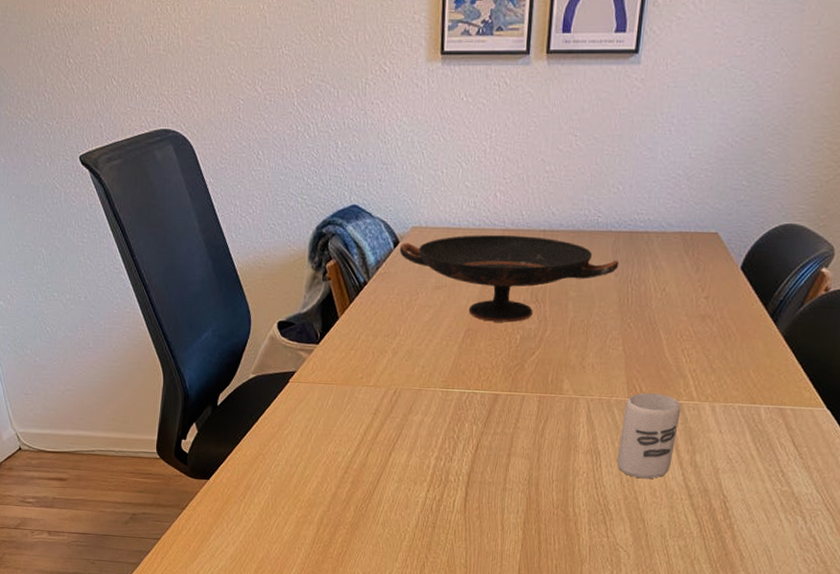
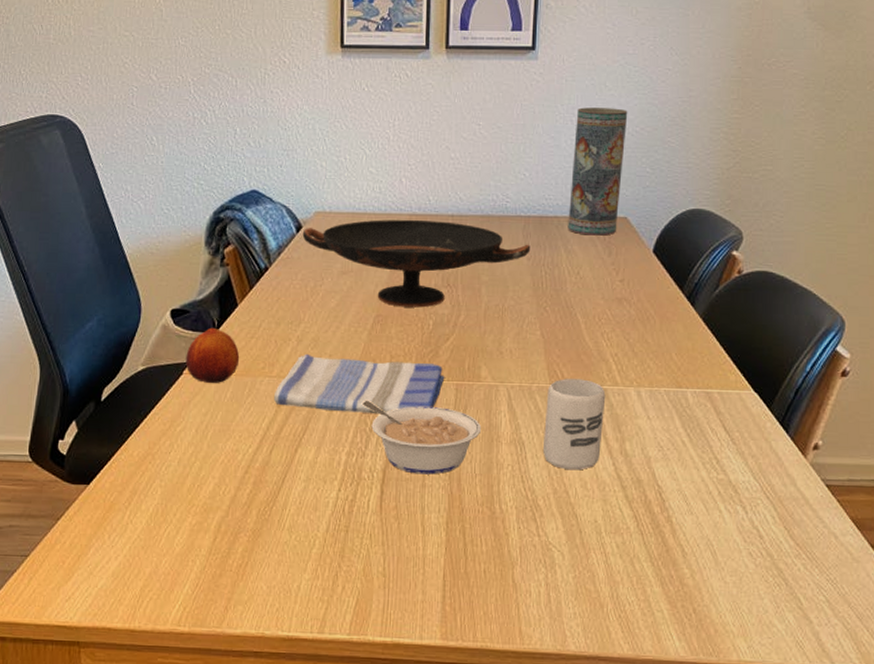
fruit: none [291,339,340,391] -> present [185,327,240,383]
dish towel: none [371,365,529,423] -> present [274,353,445,415]
legume: none [452,409,561,479] -> present [363,400,482,475]
vase: none [657,116,729,252] -> present [568,107,628,236]

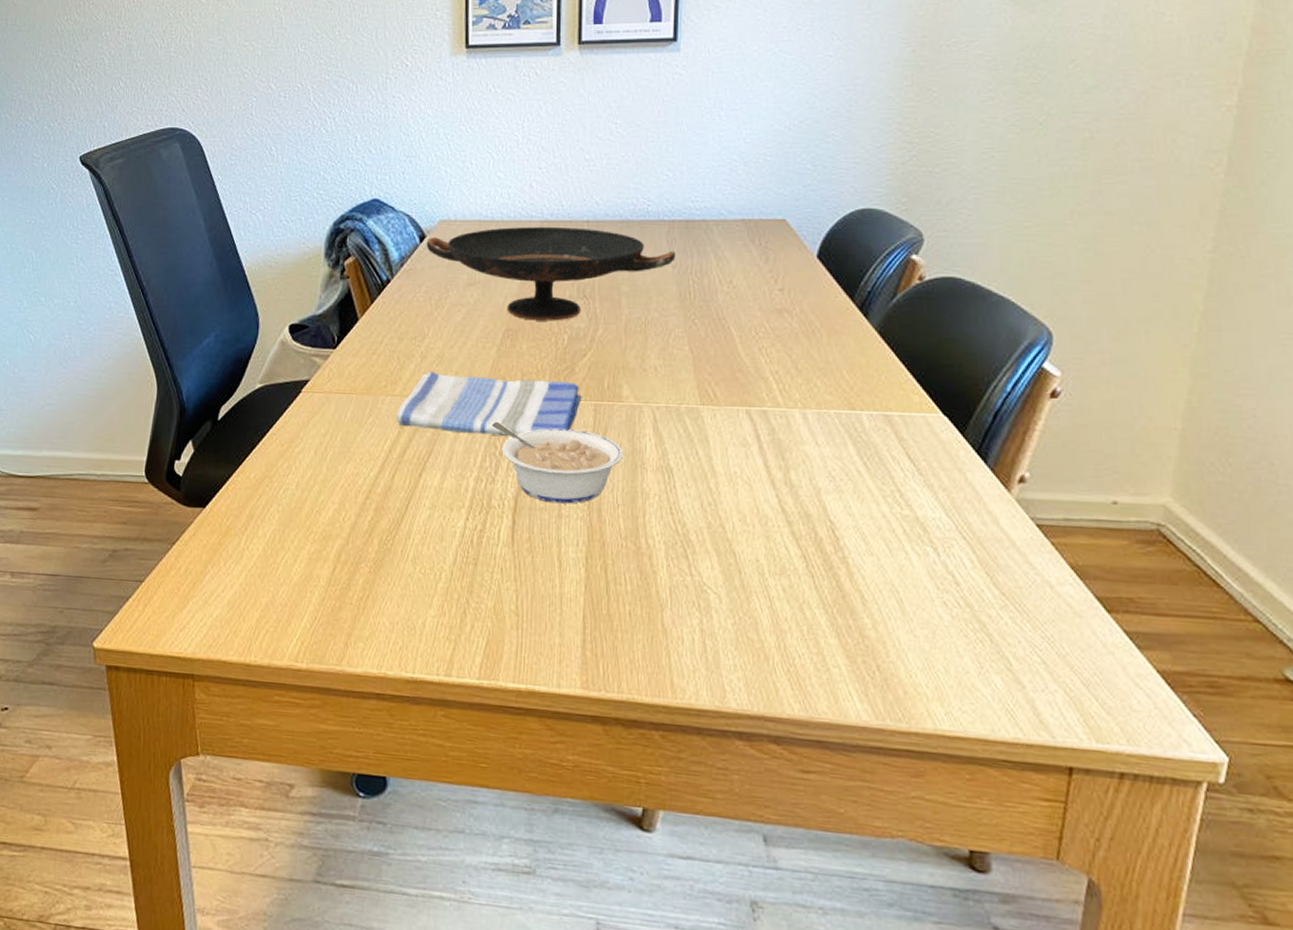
fruit: present [185,327,240,383] -> none [304,343,361,402]
cup: present [542,379,606,471] -> none [694,399,766,502]
vase: present [568,107,628,236] -> none [718,100,784,240]

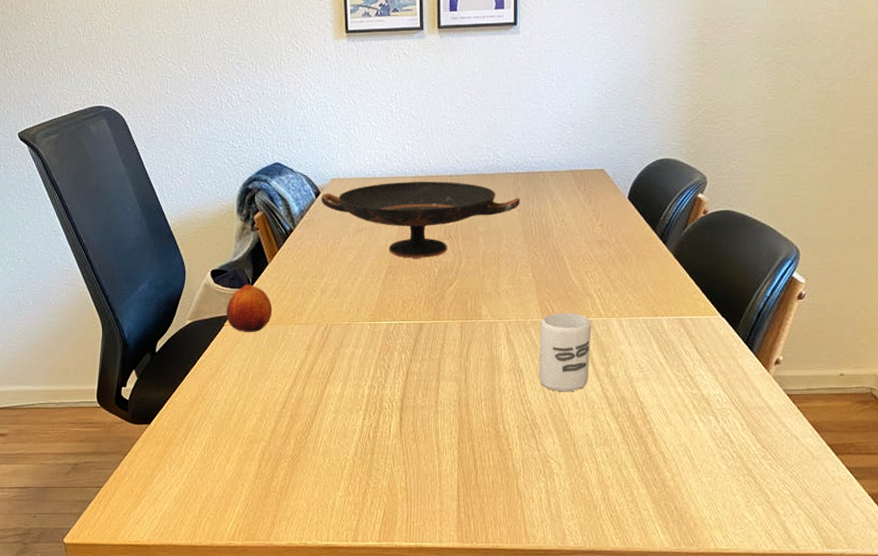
fruit: none [304,343,361,402] -> present [226,284,273,332]
dish towel: present [397,371,582,437] -> none [304,302,451,352]
legume: present [492,421,624,504] -> none [381,340,485,402]
cup: none [694,399,766,502] -> present [538,313,592,392]

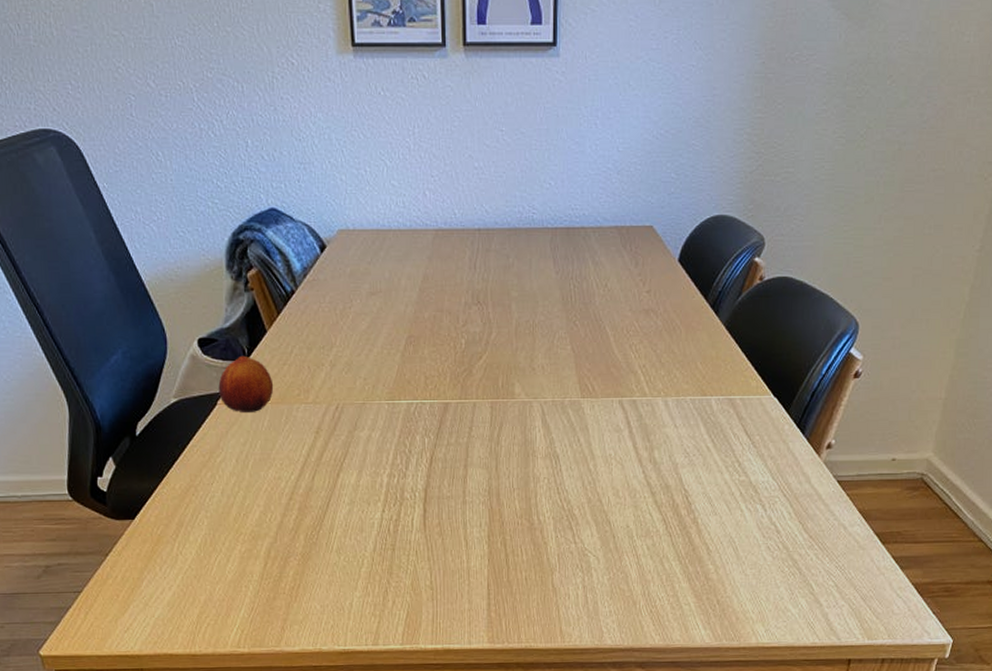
decorative bowl: present [321,181,520,258] -> none [327,236,559,327]
cup: present [538,313,592,392] -> none [576,392,635,480]

